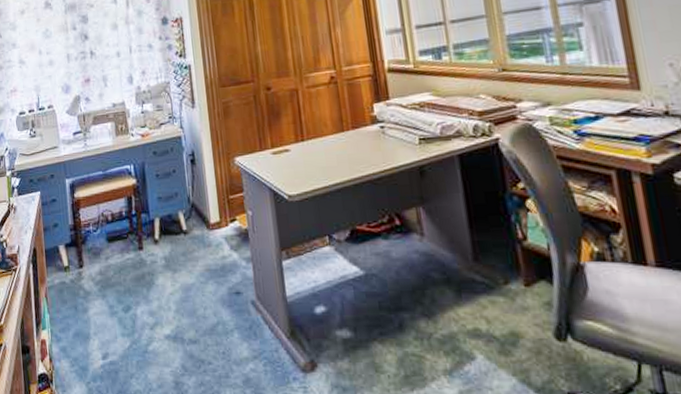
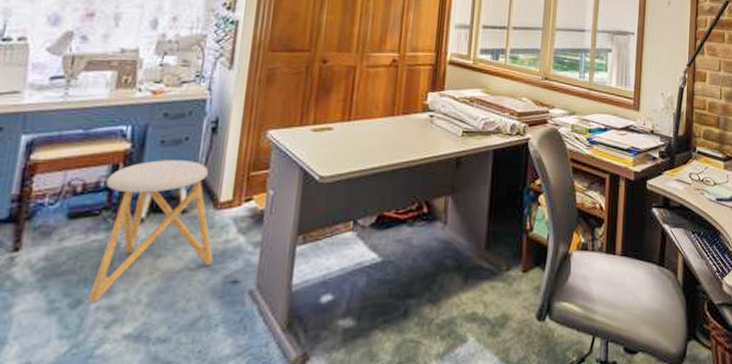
stool: none [126,189,217,309] -> present [88,160,213,304]

